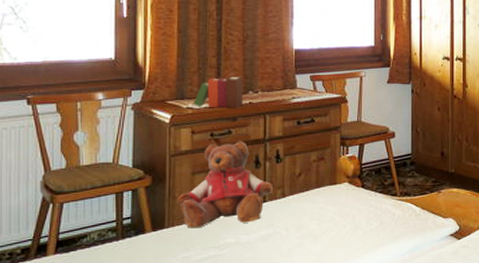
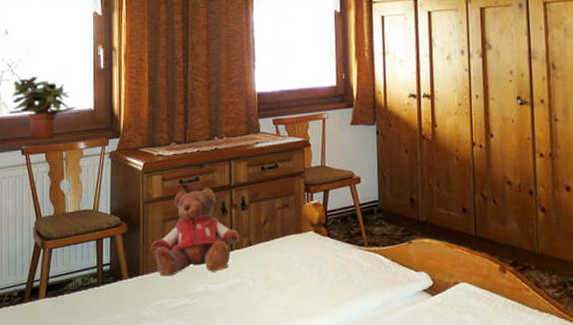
potted plant: none [10,22,93,90] -> present [8,77,75,140]
books: present [193,76,244,109] -> none [163,122,210,156]

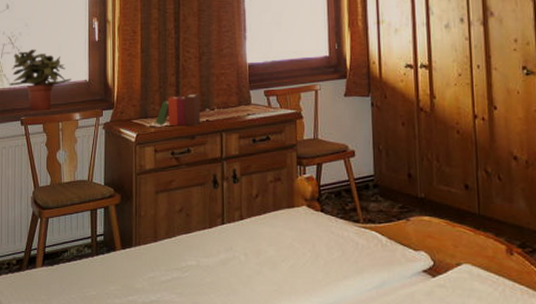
teddy bear: present [150,188,239,276] -> none [143,160,231,249]
books: none [163,122,210,156] -> present [155,94,201,127]

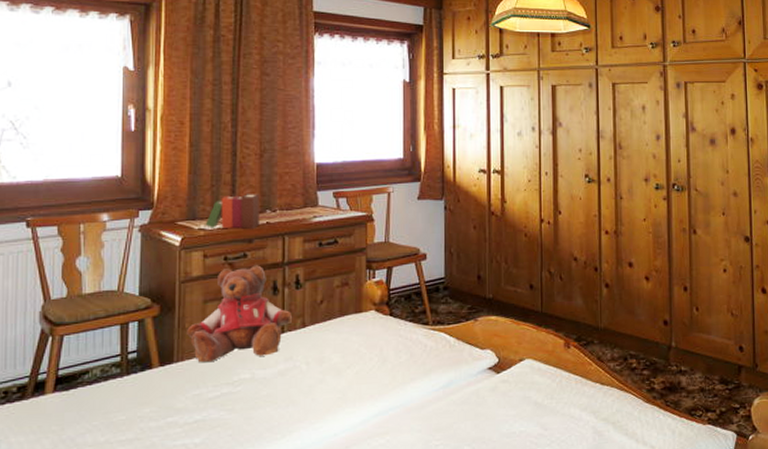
potted plant: present [8,49,71,111] -> none [9,137,98,211]
teddy bear: none [143,160,231,249] -> present [187,265,292,363]

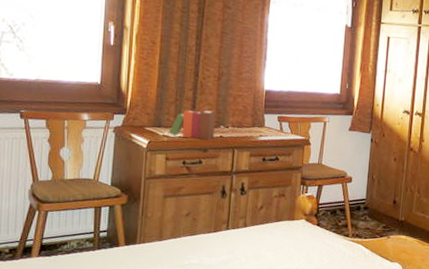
teddy bear: present [187,265,292,363] -> none [149,171,236,247]

